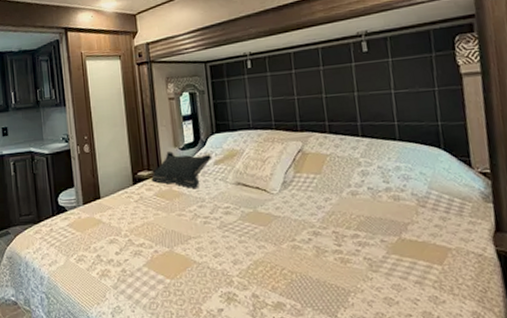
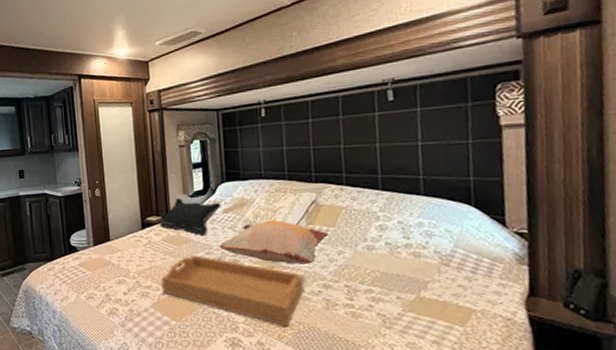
serving tray: none [154,209,295,278] -> present [161,255,305,327]
decorative pillow: none [212,169,316,214] -> present [220,220,329,265]

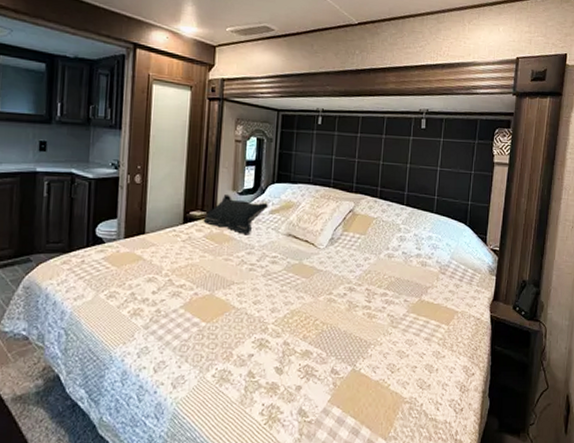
serving tray: present [161,255,305,327] -> none [196,254,333,328]
decorative pillow: present [220,220,329,265] -> none [261,224,360,268]

